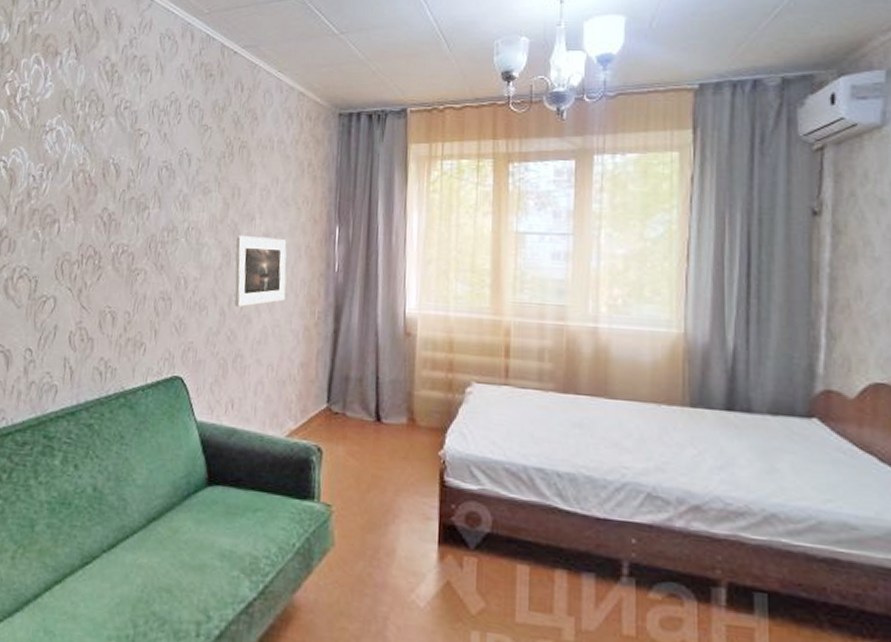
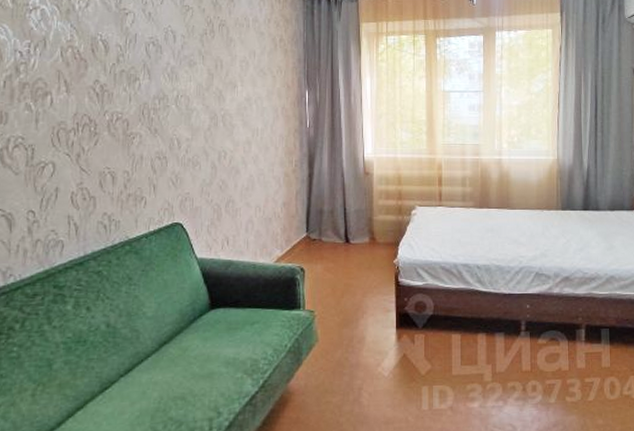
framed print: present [234,234,287,307] -> none [221,100,268,161]

